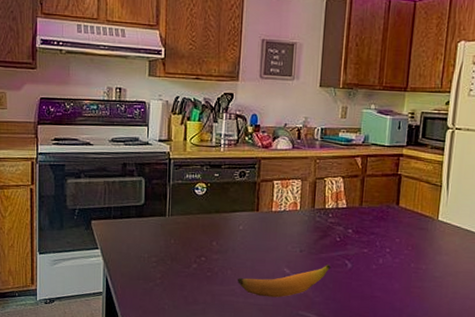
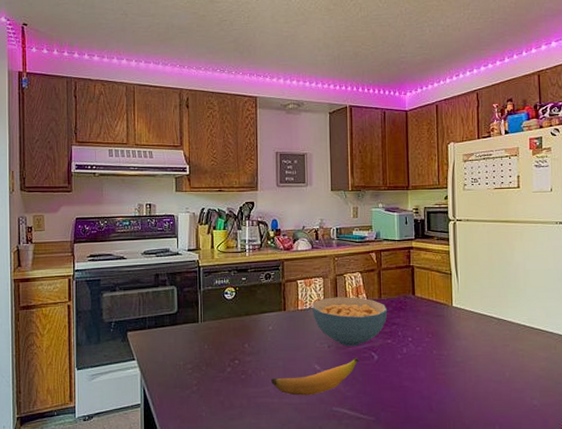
cereal bowl: none [287,201,368,253] -> present [312,297,388,347]

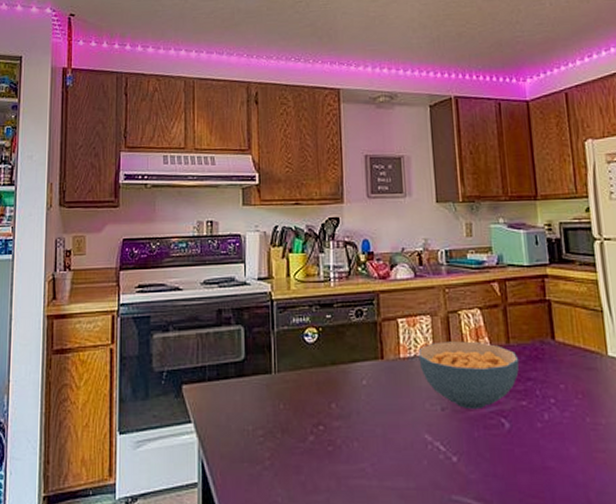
banana: present [270,358,359,396] -> none [366,426,484,477]

